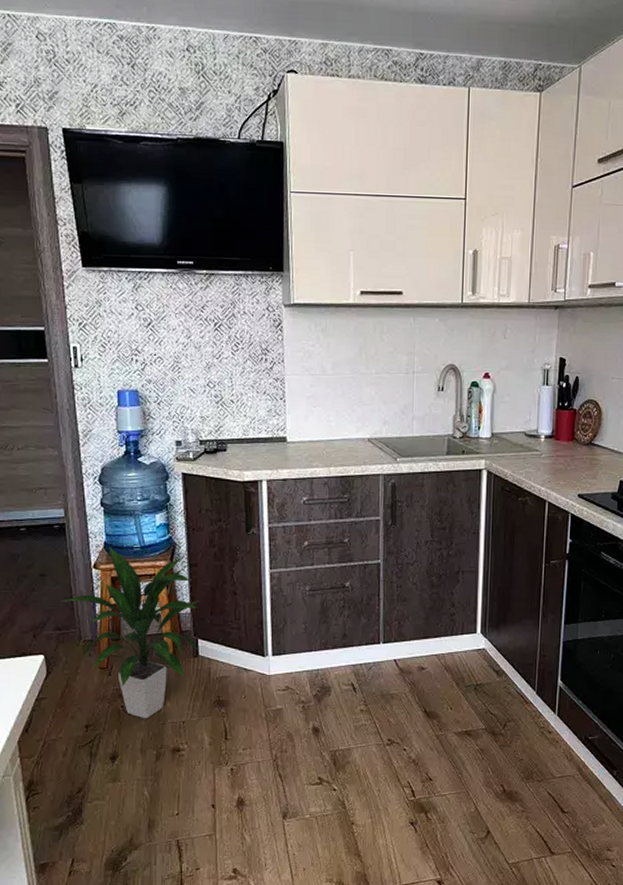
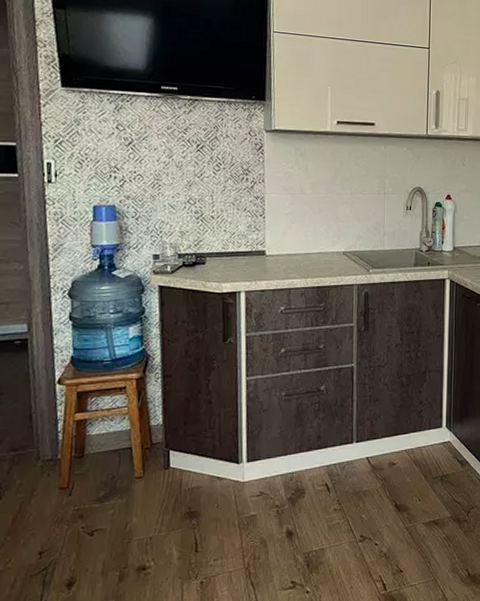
indoor plant: present [60,546,200,719] -> none [17,361,173,539]

